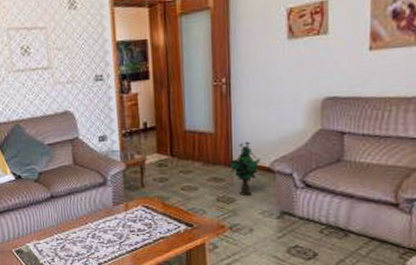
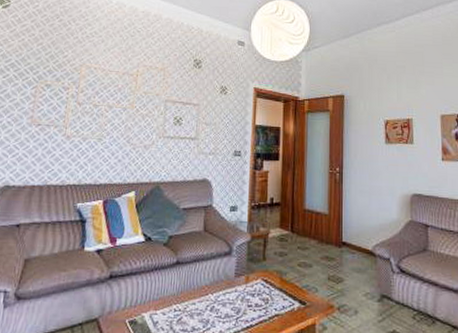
decorative plant: present [228,141,261,196] -> none [339,225,365,277]

